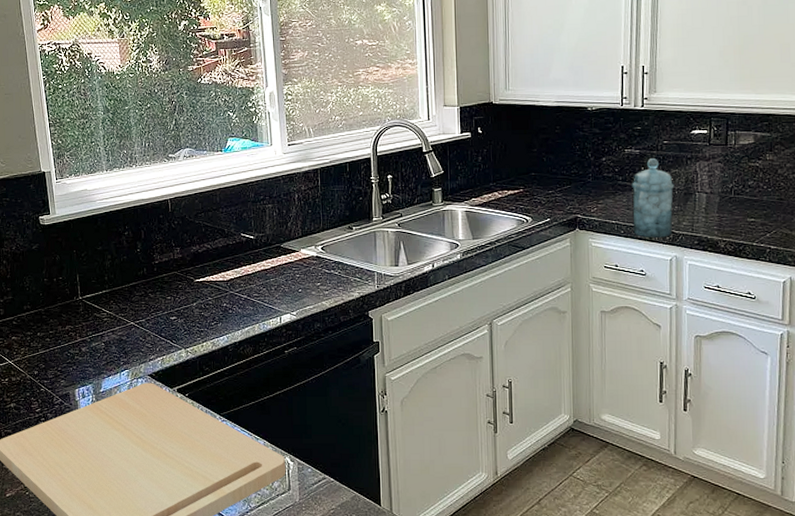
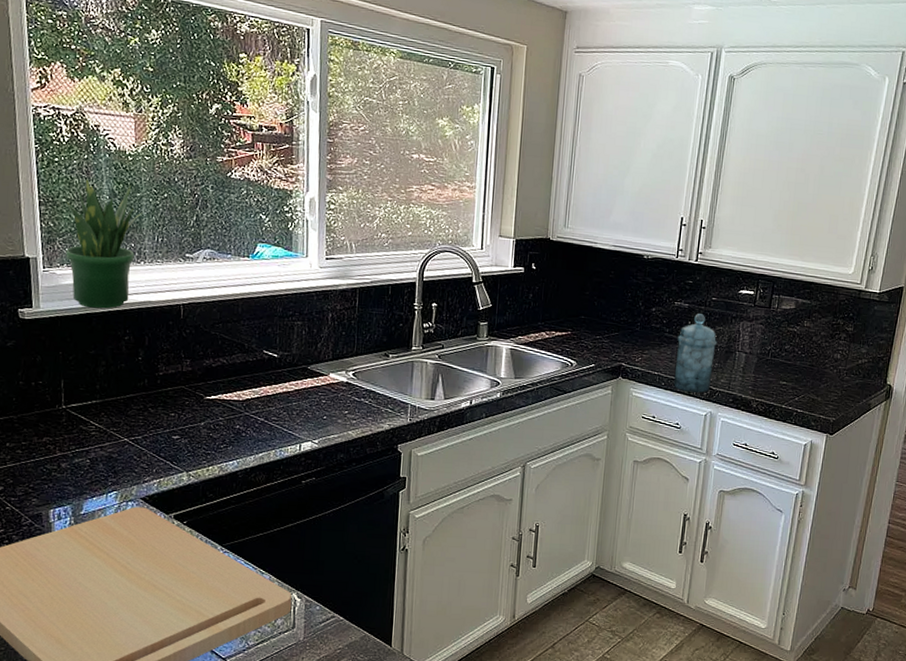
planter: none [70,100,132,210] -> present [65,179,144,309]

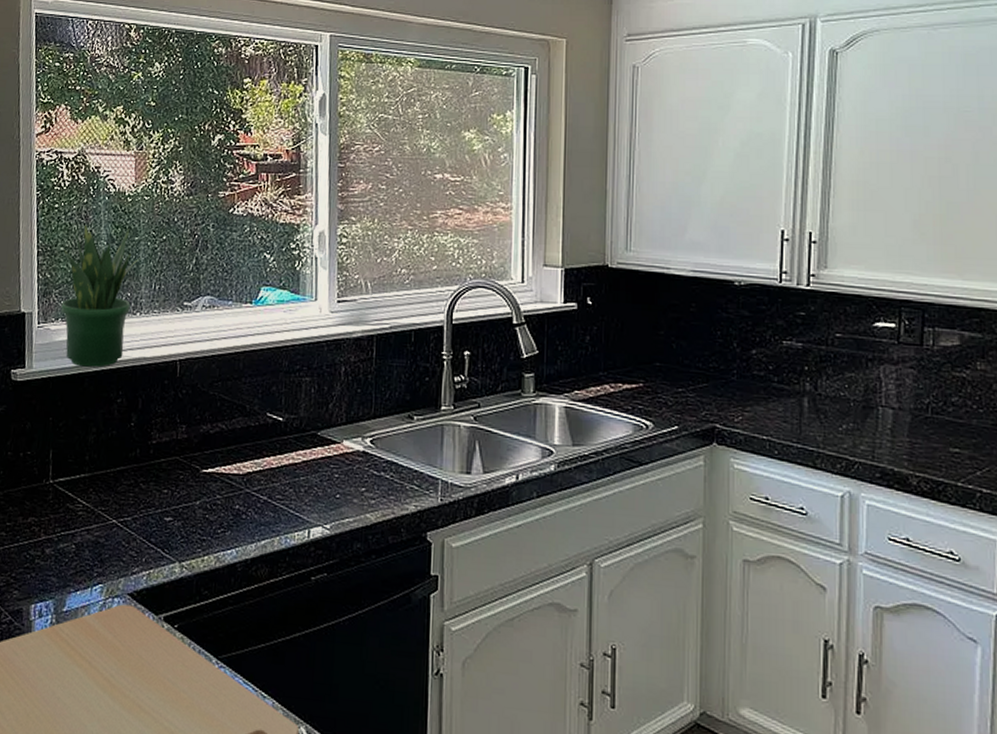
canister: present [673,314,718,393] -> none [791,356,849,465]

